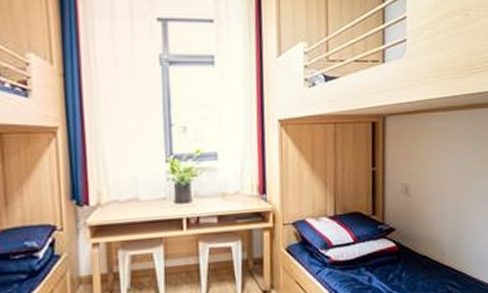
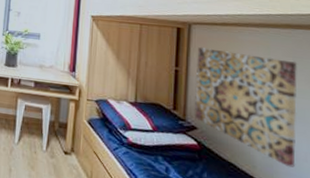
wall art: none [391,140,477,247] -> present [195,46,297,168]

